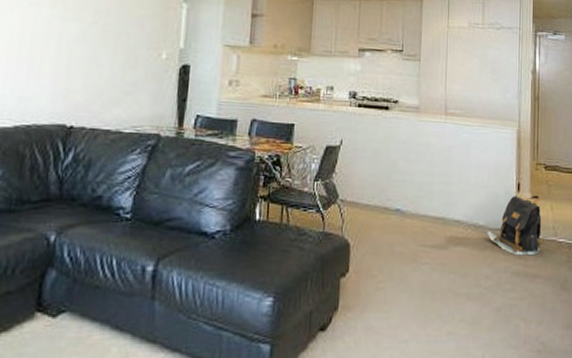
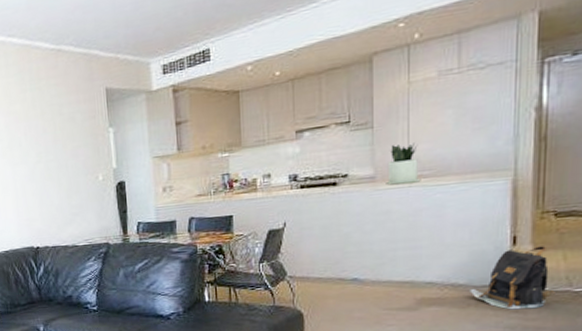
planter: none [427,80,454,121] -> present [386,143,421,186]

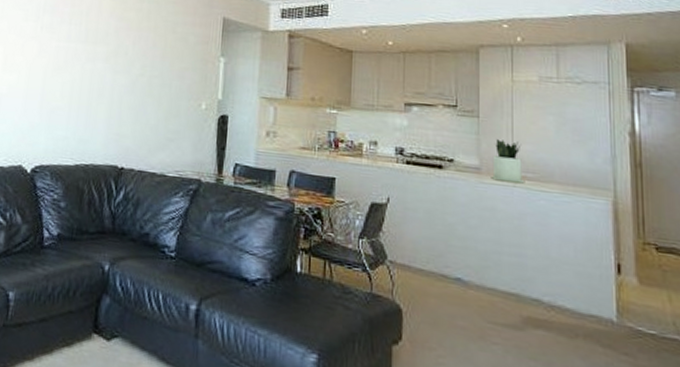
backpack: present [470,246,555,310] -> none [577,278,664,355]

